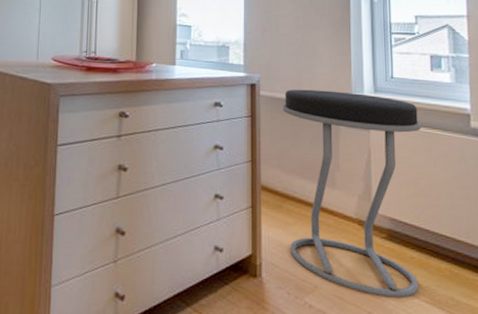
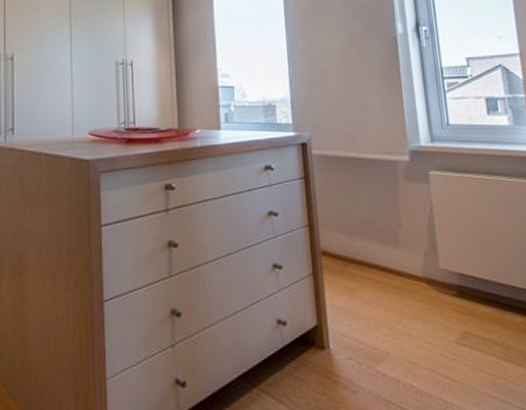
stool: present [283,89,422,298] -> none [337,143,495,358]

